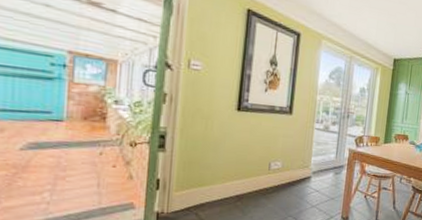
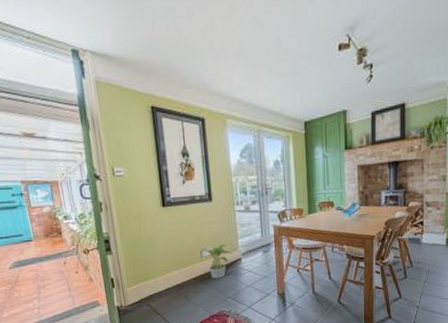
potted plant: none [269,160,303,195] -> present [200,244,232,279]

